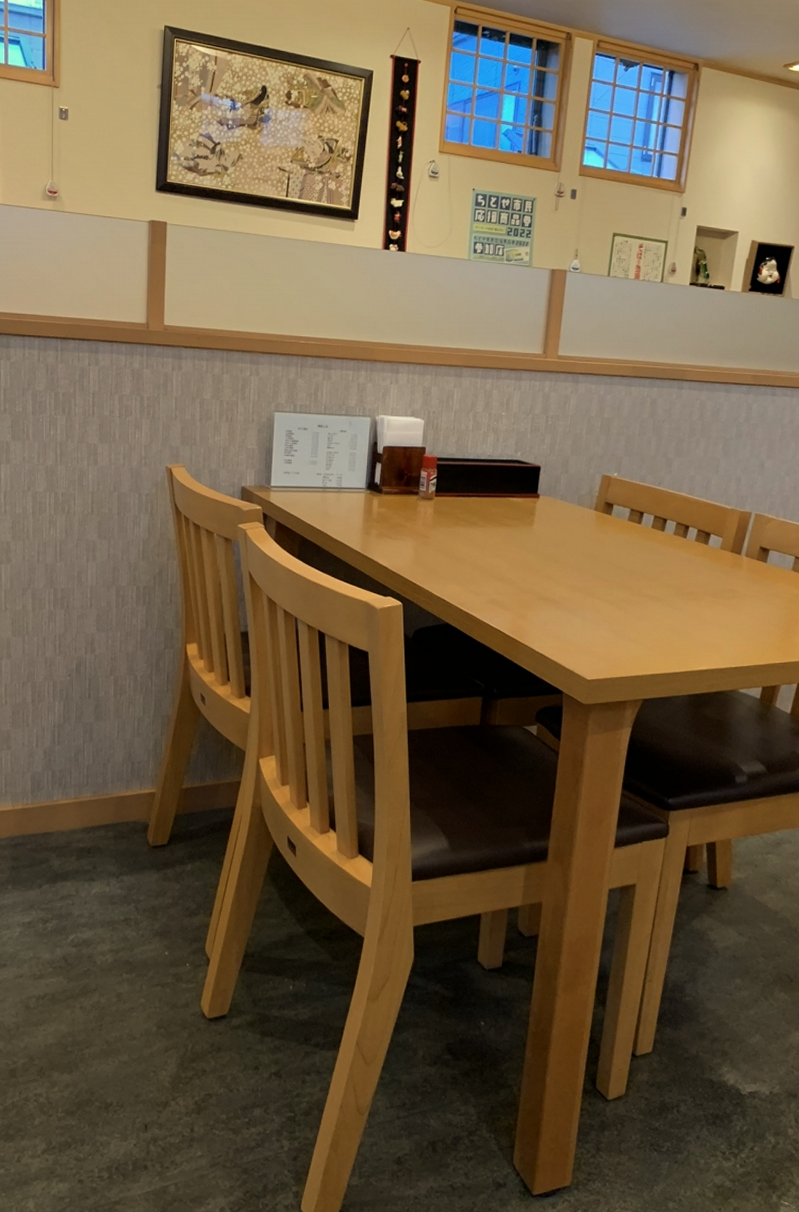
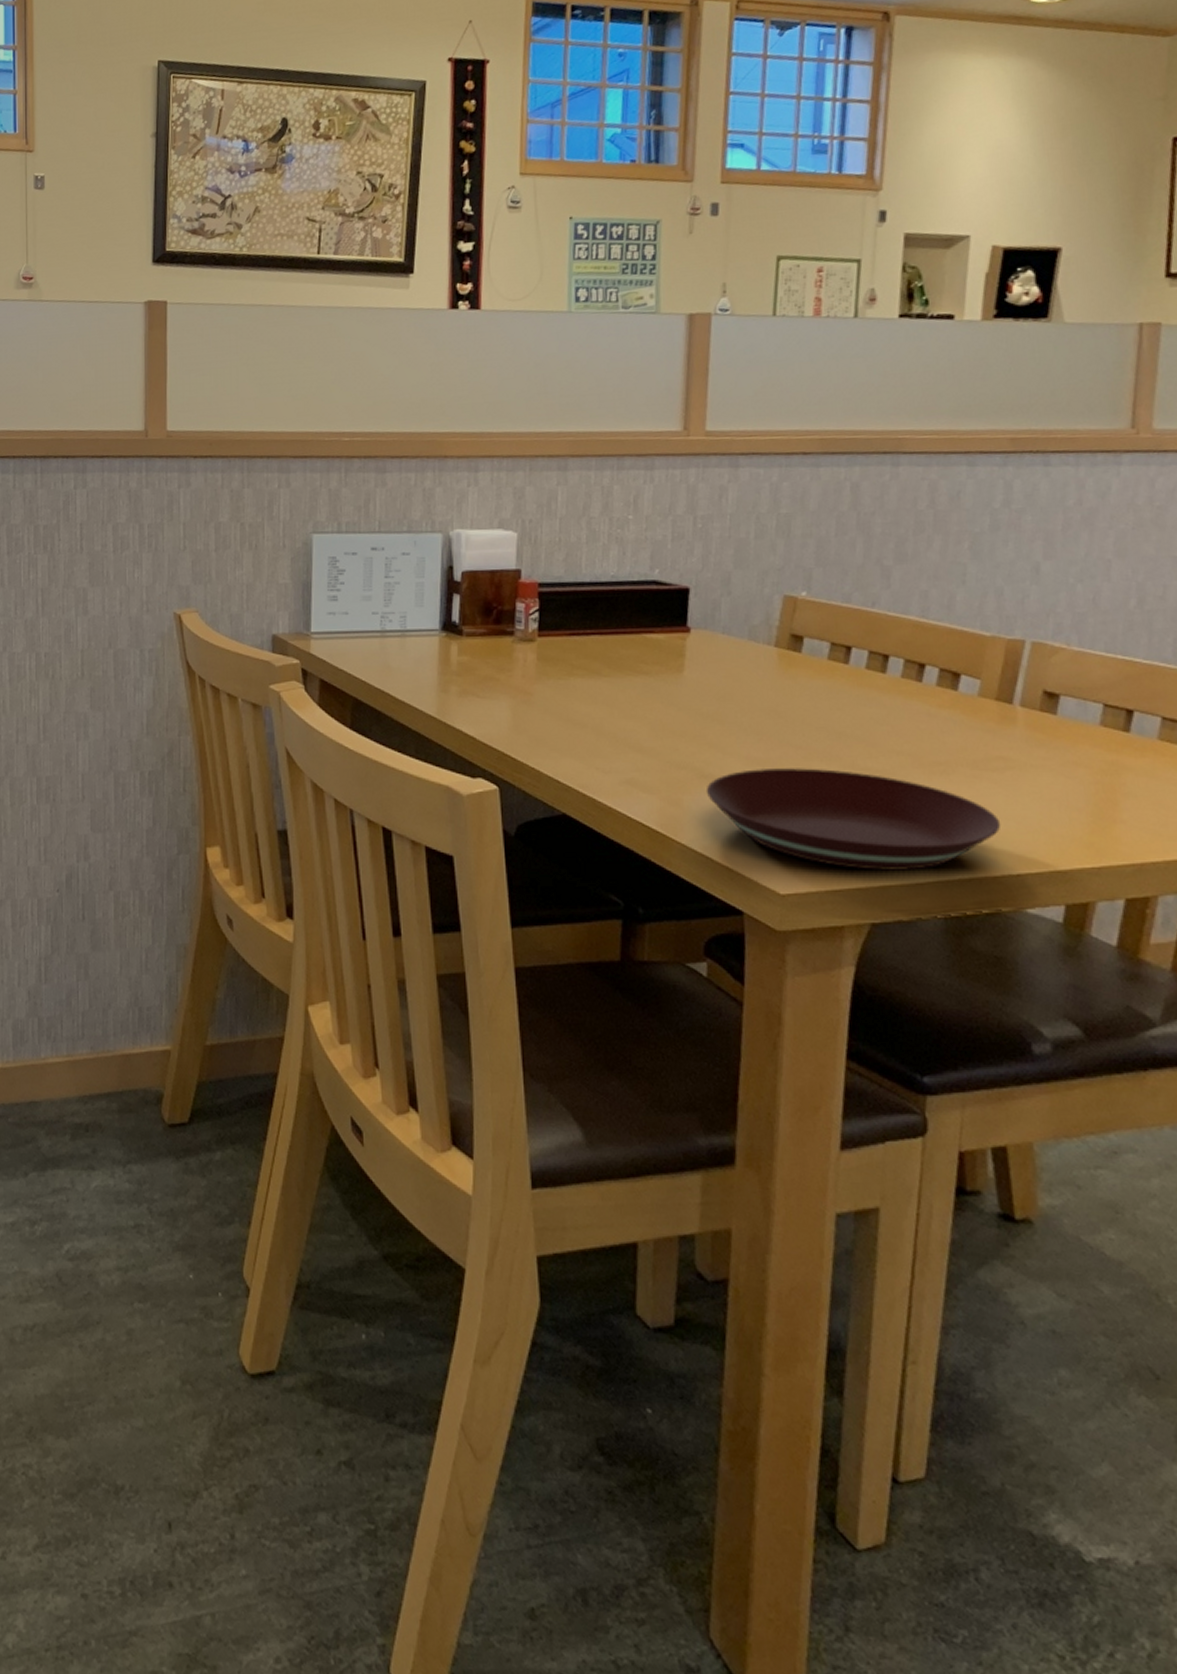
plate: none [543,594,728,664] -> present [705,768,1001,871]

